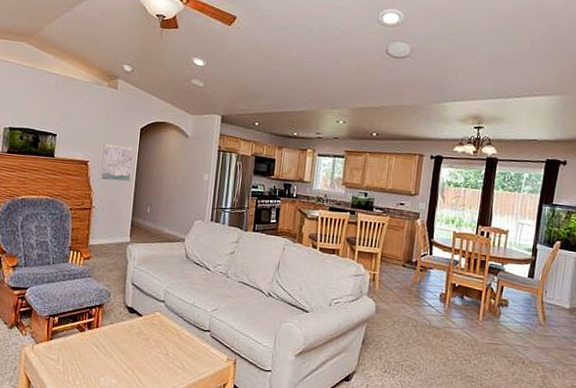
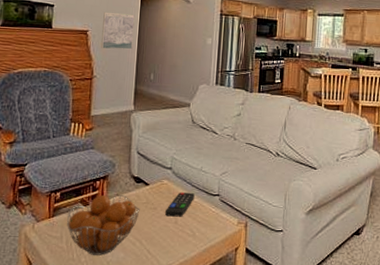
fruit basket: none [63,323,133,380] -> present [67,194,140,256]
remote control: none [157,325,186,350] -> present [165,191,195,217]

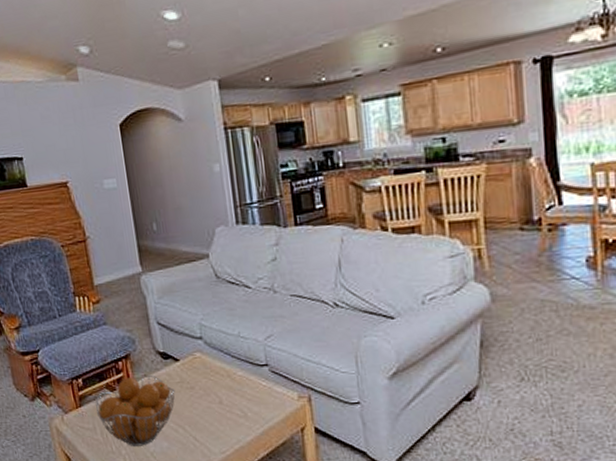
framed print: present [101,11,135,50] -> none [80,151,124,202]
remote control: present [165,191,195,217] -> none [205,365,238,396]

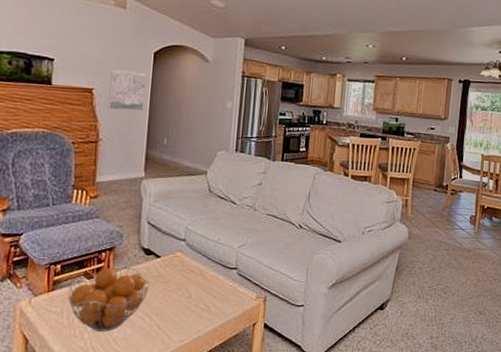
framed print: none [80,151,124,202] -> present [108,68,147,111]

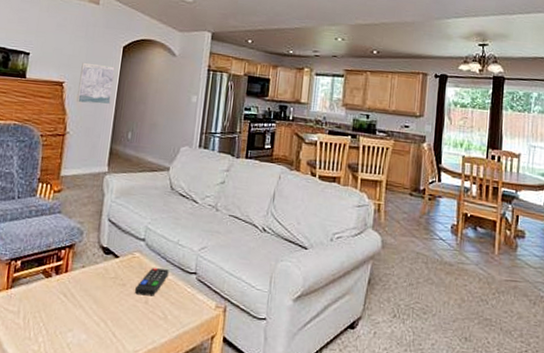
fruit basket: present [68,267,150,332] -> none [25,266,108,336]
remote control: none [178,264,211,291] -> present [135,267,169,296]

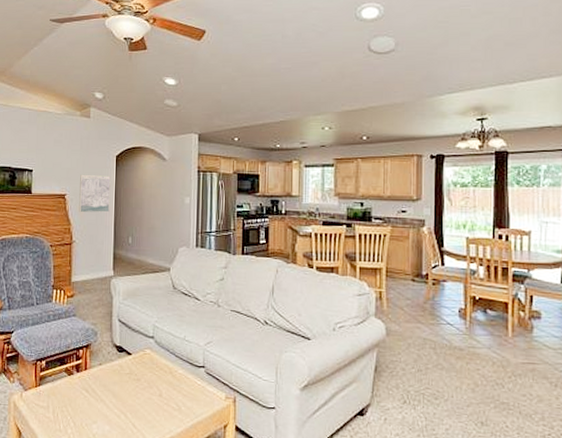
remote control: present [135,267,169,296] -> none [149,362,179,390]

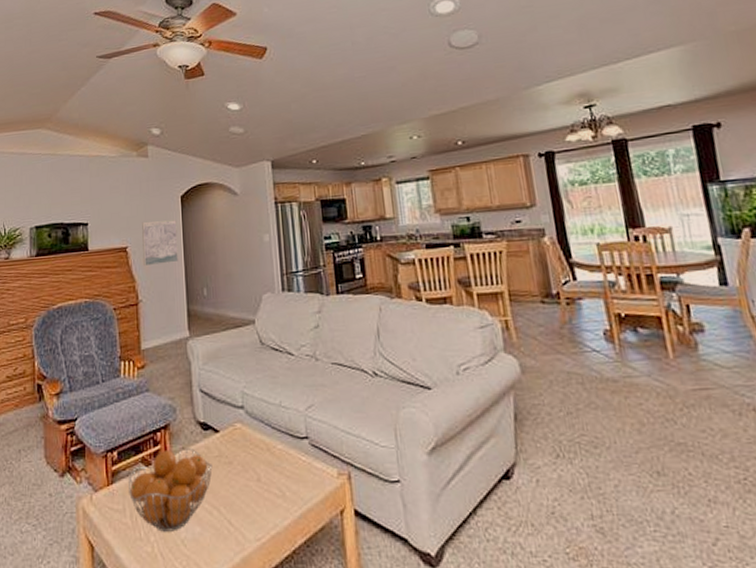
fruit basket: none [53,364,124,428] -> present [128,447,213,532]

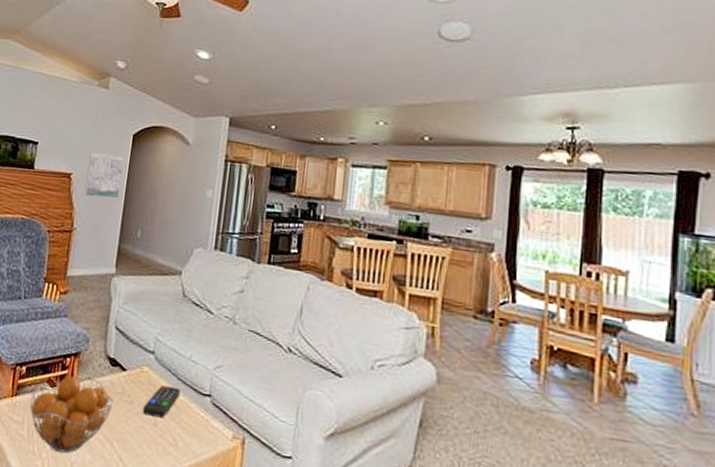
remote control: none [244,437,277,472] -> present [143,384,181,418]

